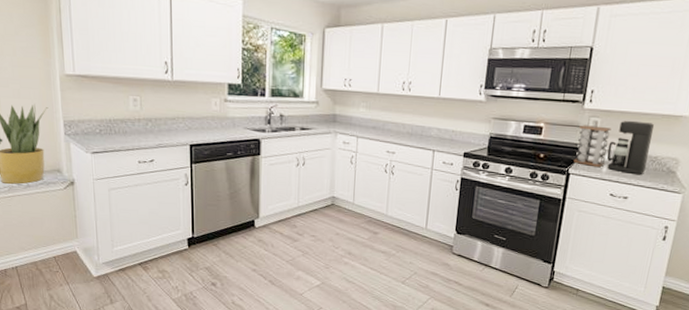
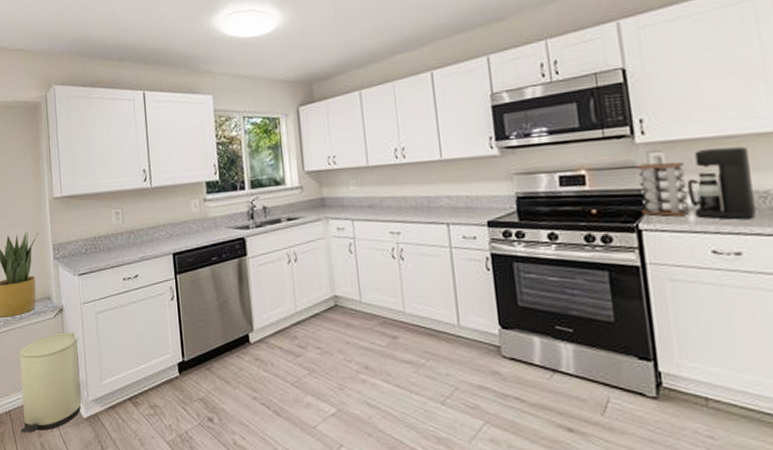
pedal bin: none [27,203,92,287] -> present [20,332,82,433]

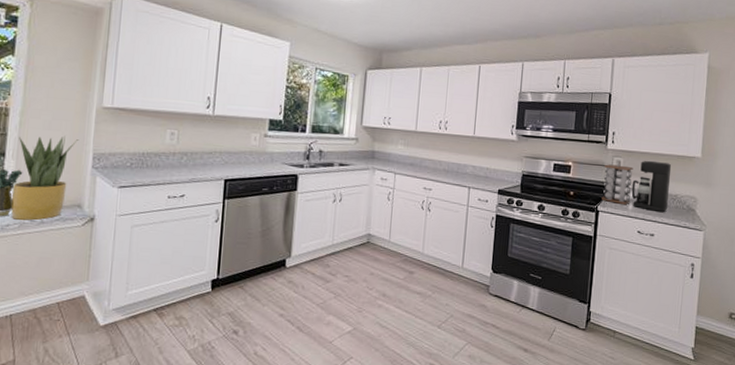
pedal bin: present [20,332,82,433] -> none [22,241,106,338]

